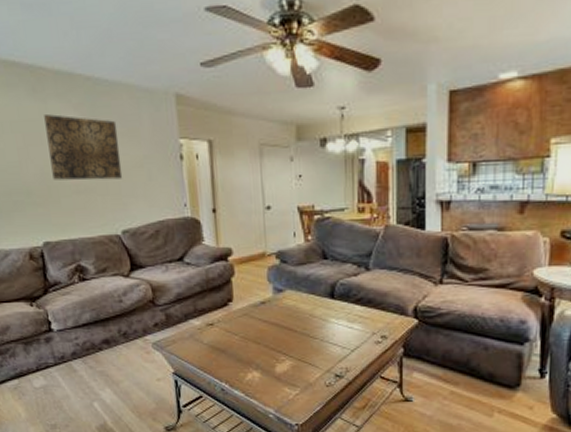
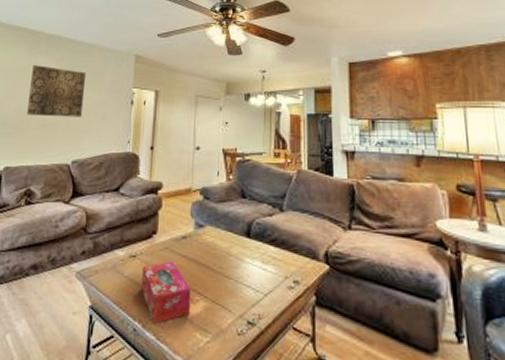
tissue box: none [222,326,276,384] -> present [140,261,190,325]

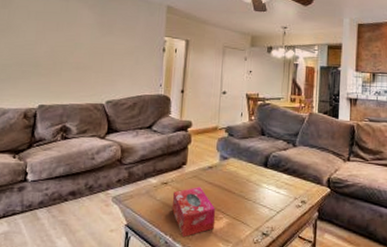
wall art: present [27,65,87,117] -> none [60,10,119,62]

